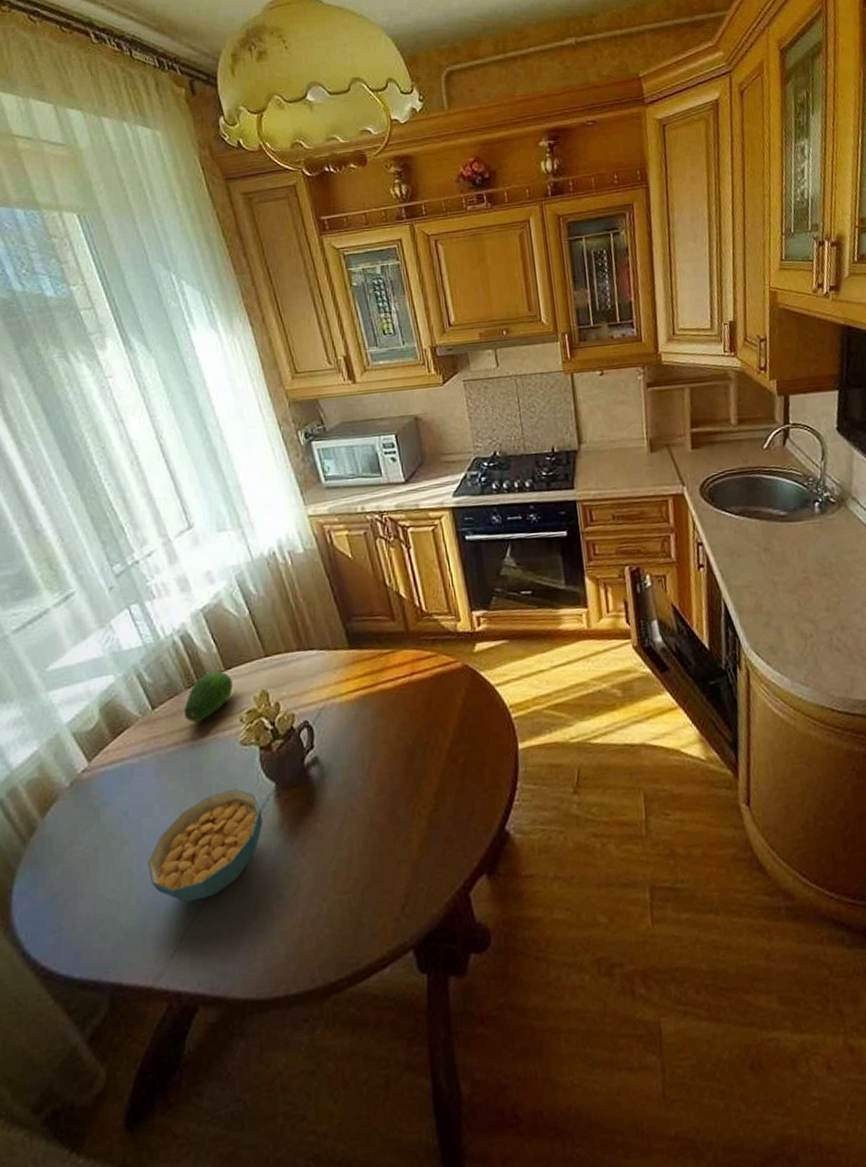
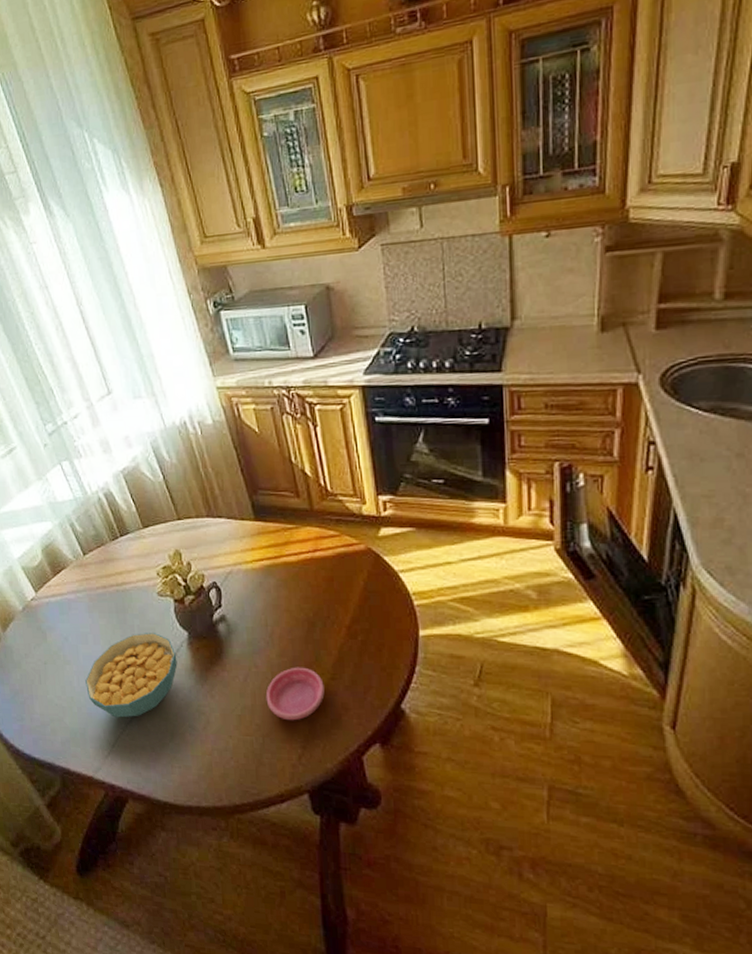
fruit: present [183,671,233,722] -> none [109,528,150,570]
saucer: none [364,802,427,867] -> present [265,667,325,721]

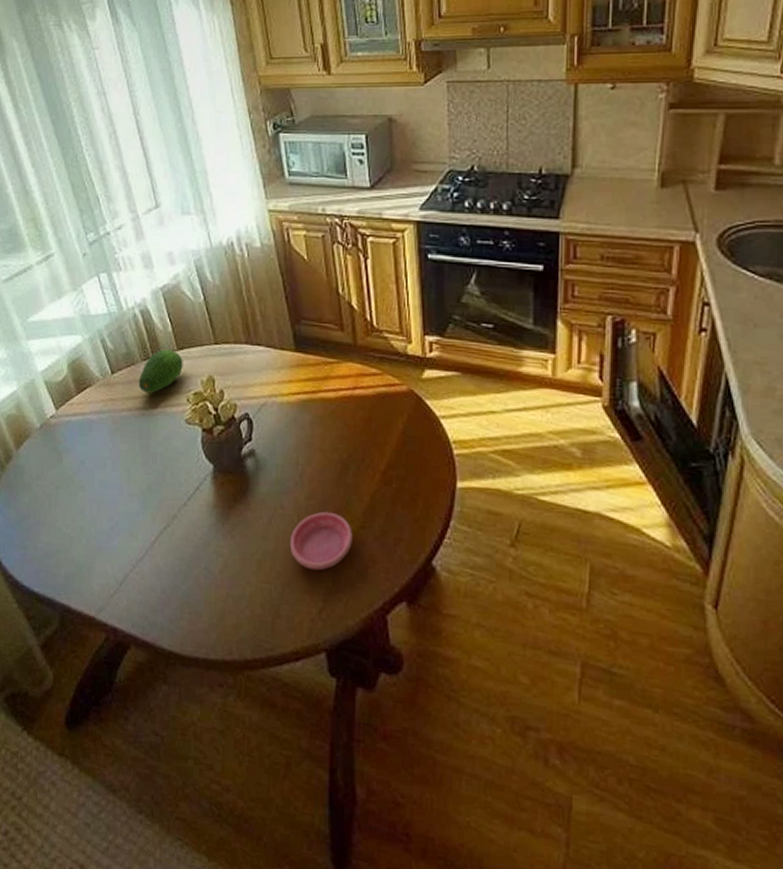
cereal bowl: present [85,632,178,718] -> none [98,462,199,554]
fruit: none [109,528,150,570] -> present [138,349,183,394]

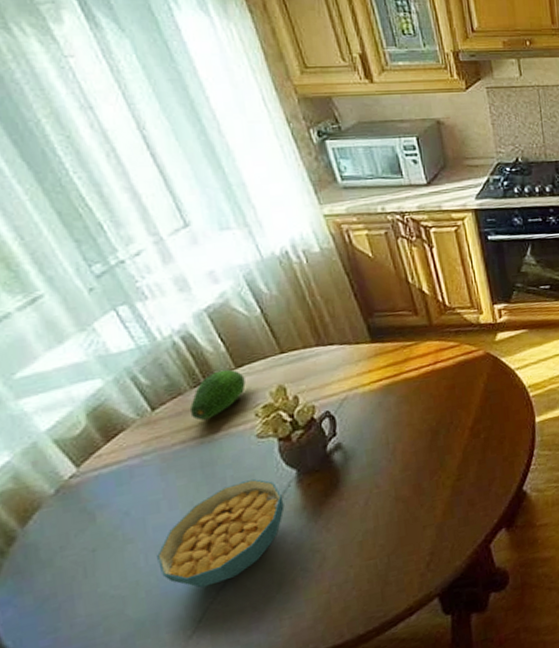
cereal bowl: none [98,462,199,554] -> present [157,478,285,588]
saucer: present [289,511,353,571] -> none [389,475,451,532]

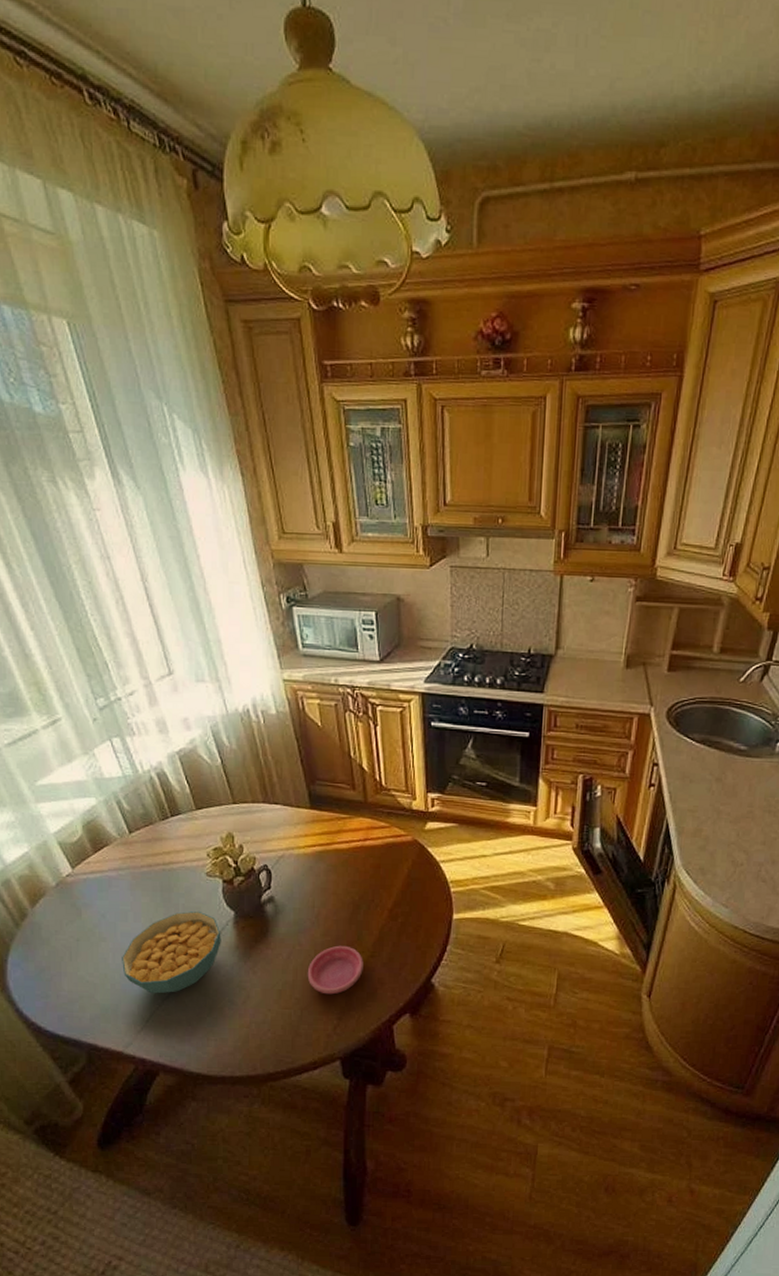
fruit: present [189,369,246,420] -> none [157,809,202,850]
saucer: none [389,475,451,532] -> present [307,945,363,995]

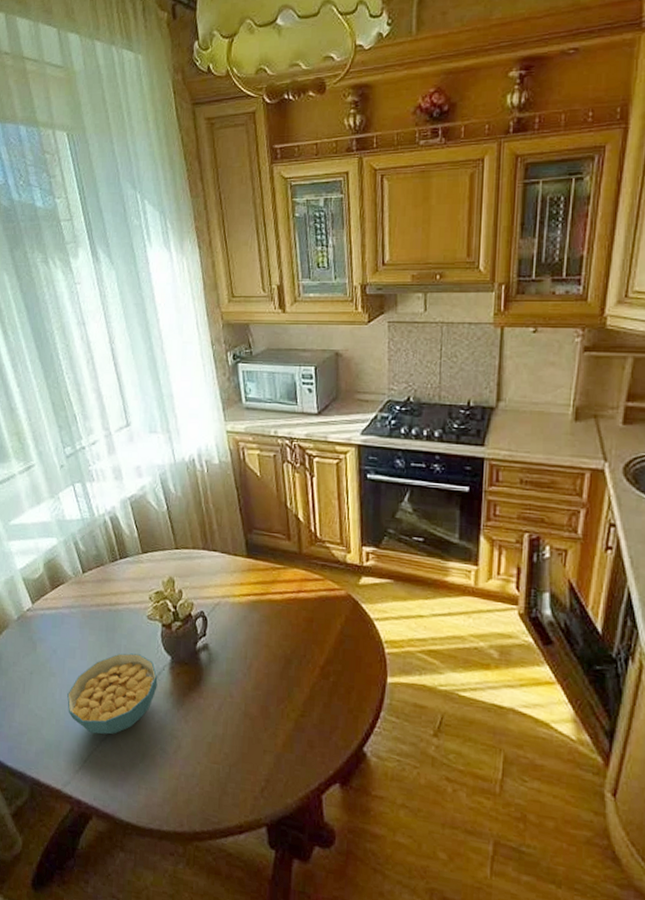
saucer: present [307,945,363,995] -> none [237,701,293,754]

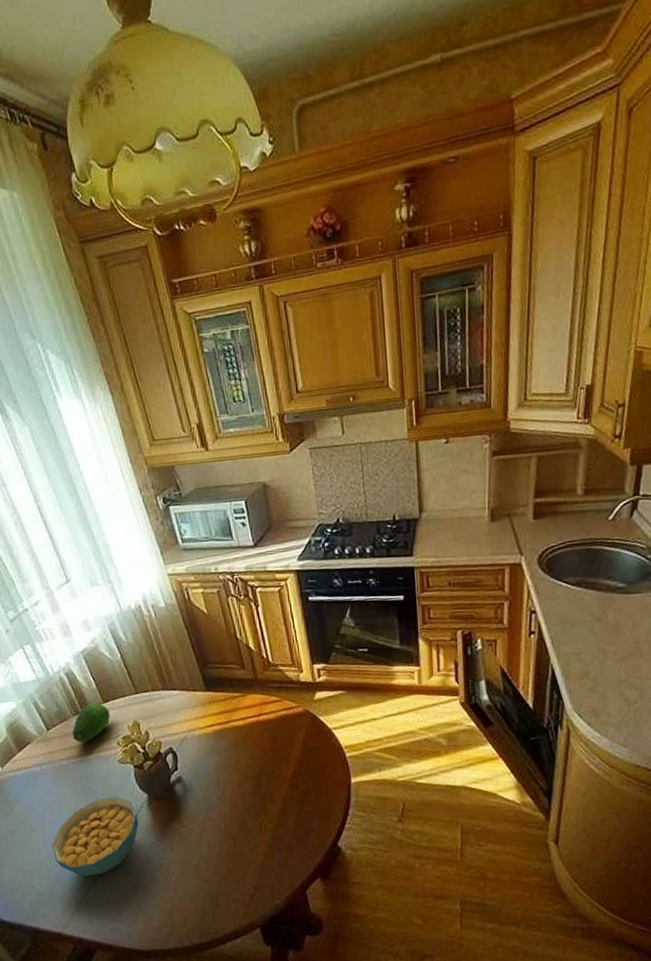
fruit: none [106,552,147,592] -> present [72,703,110,743]

